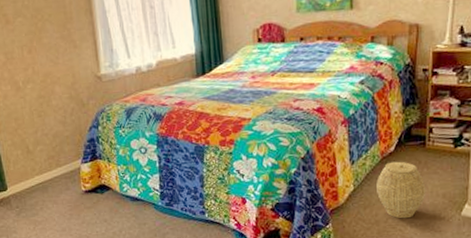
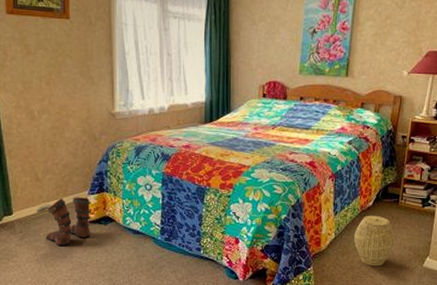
boots: none [30,166,87,219] -> present [36,197,91,247]

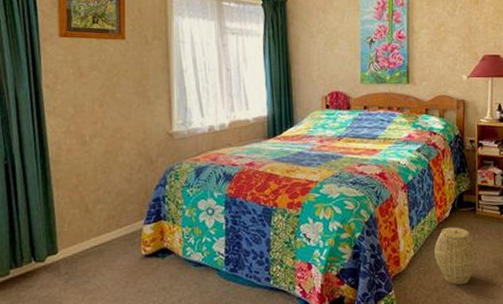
boots: present [36,197,91,247] -> none [85,227,147,288]

